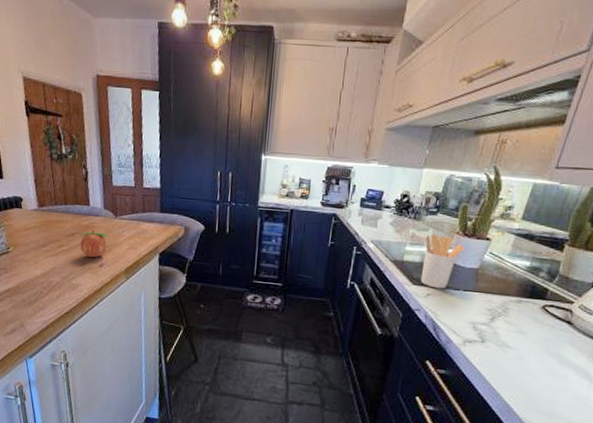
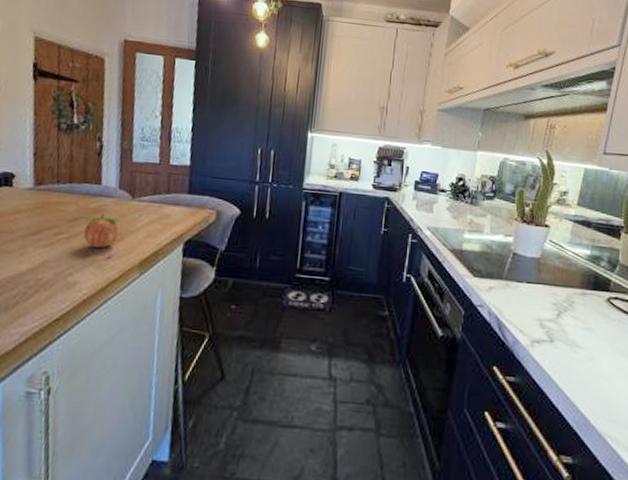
utensil holder: present [420,234,465,289] -> none [481,221,525,282]

